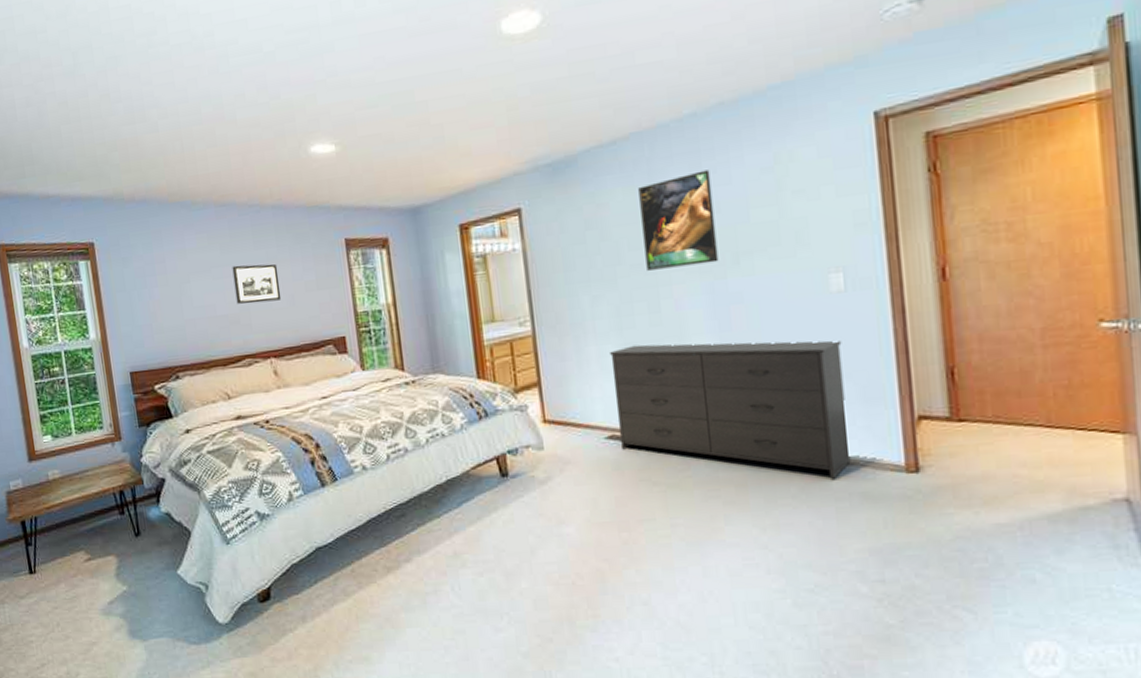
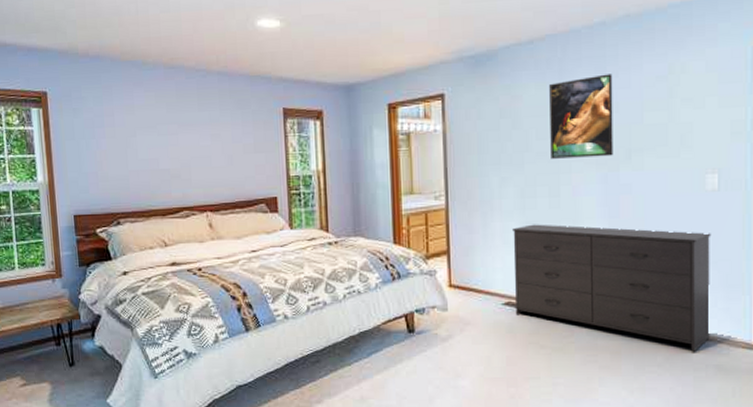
picture frame: present [232,264,282,304] -> none [176,124,221,161]

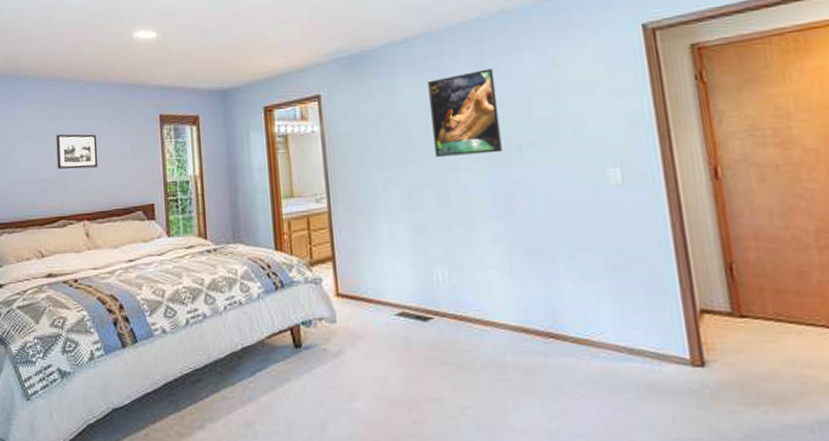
picture frame: none [176,124,221,161] -> present [56,134,98,170]
dresser: present [511,224,711,352] -> none [399,226,636,368]

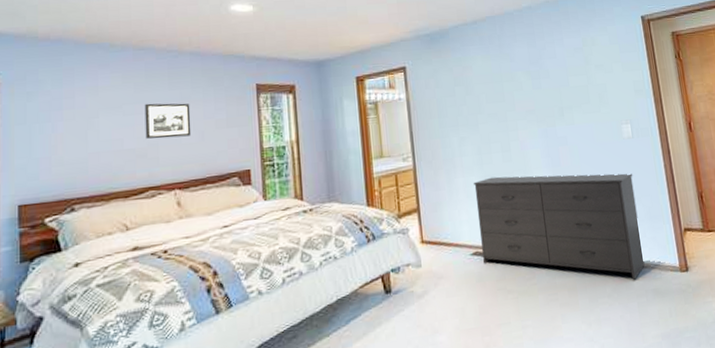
dresser: none [399,226,636,368] -> present [473,173,645,280]
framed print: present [428,68,503,157] -> none [493,47,550,119]

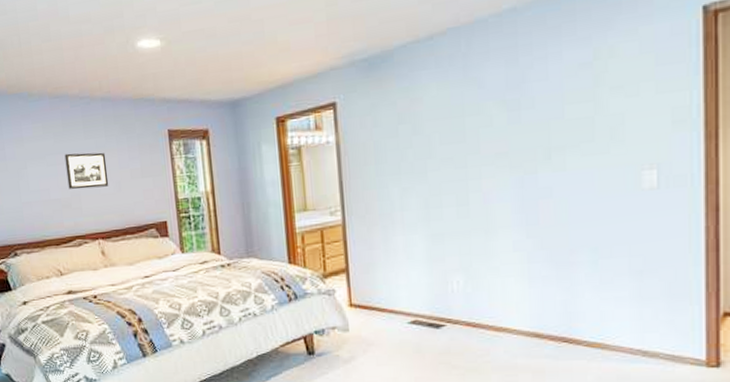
dresser: present [473,173,645,280] -> none [415,235,651,370]

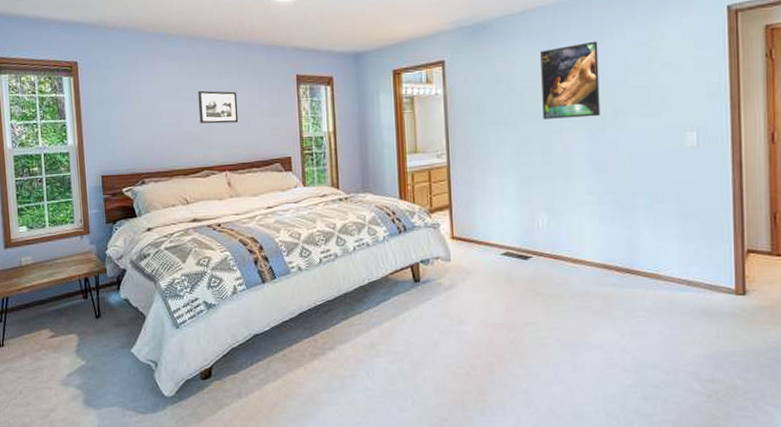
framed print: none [453,65,530,165] -> present [540,41,600,119]

